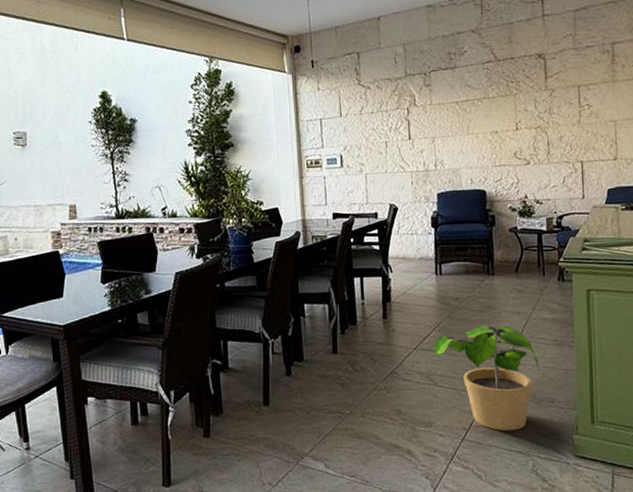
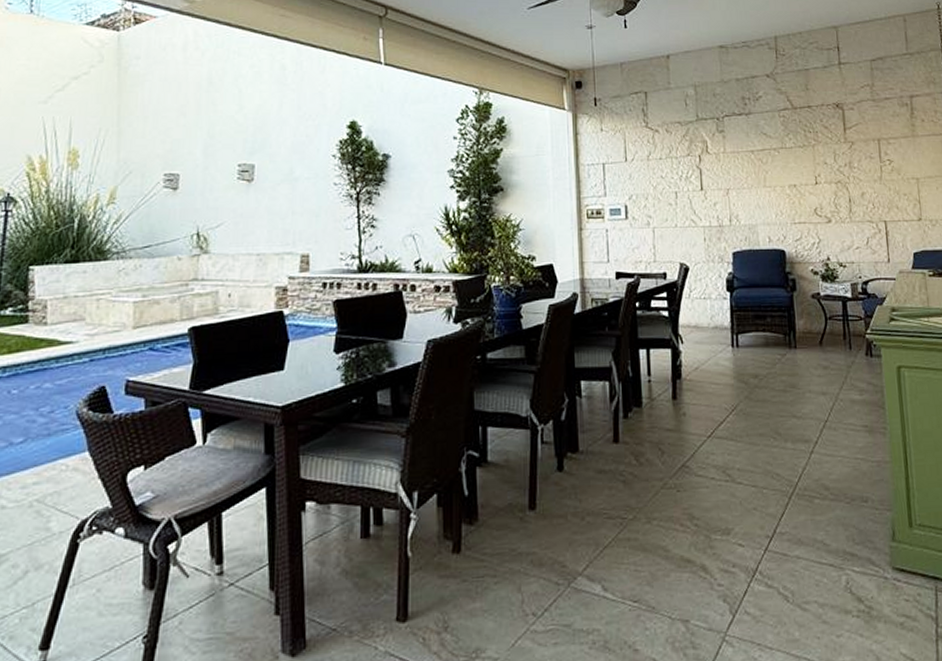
potted plant: present [433,325,539,432] -> none [730,408,849,539]

